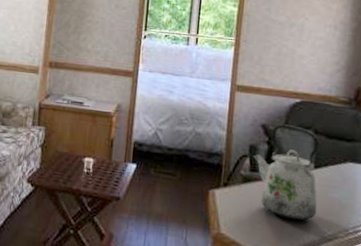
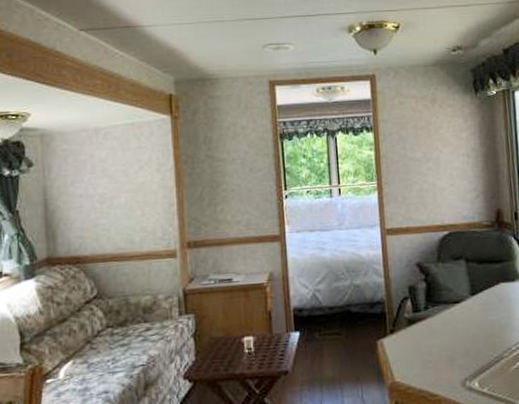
kettle: present [253,124,320,221] -> none [413,258,481,351]

